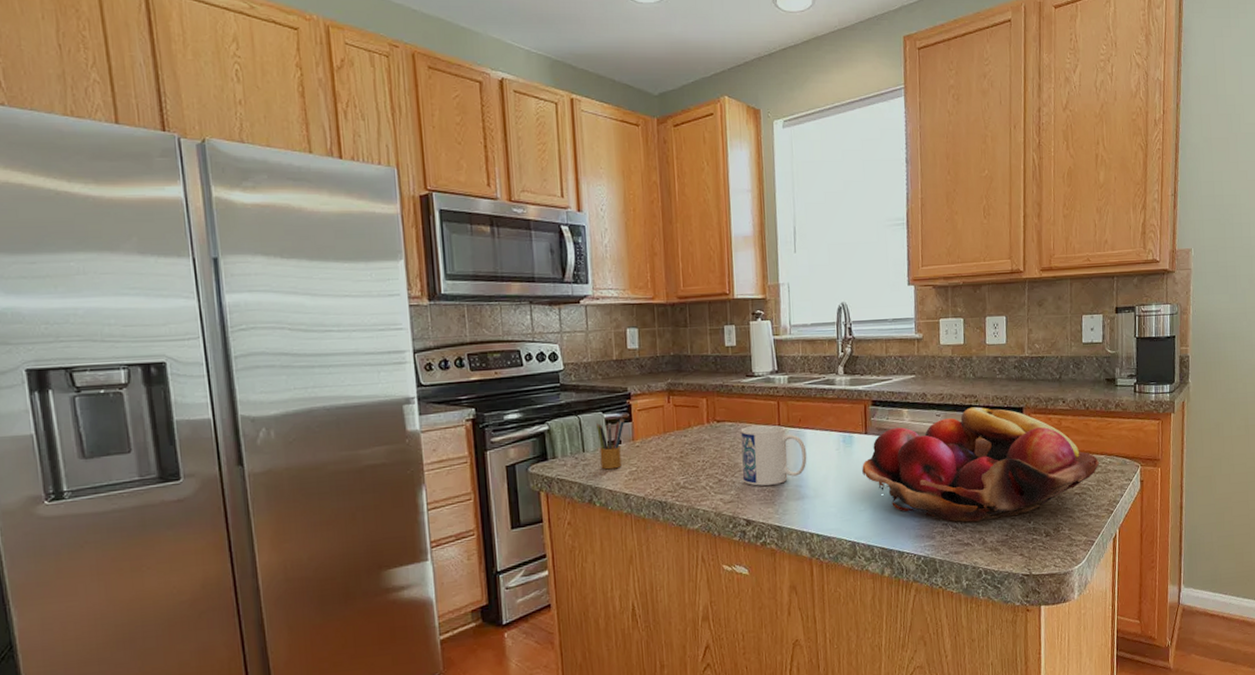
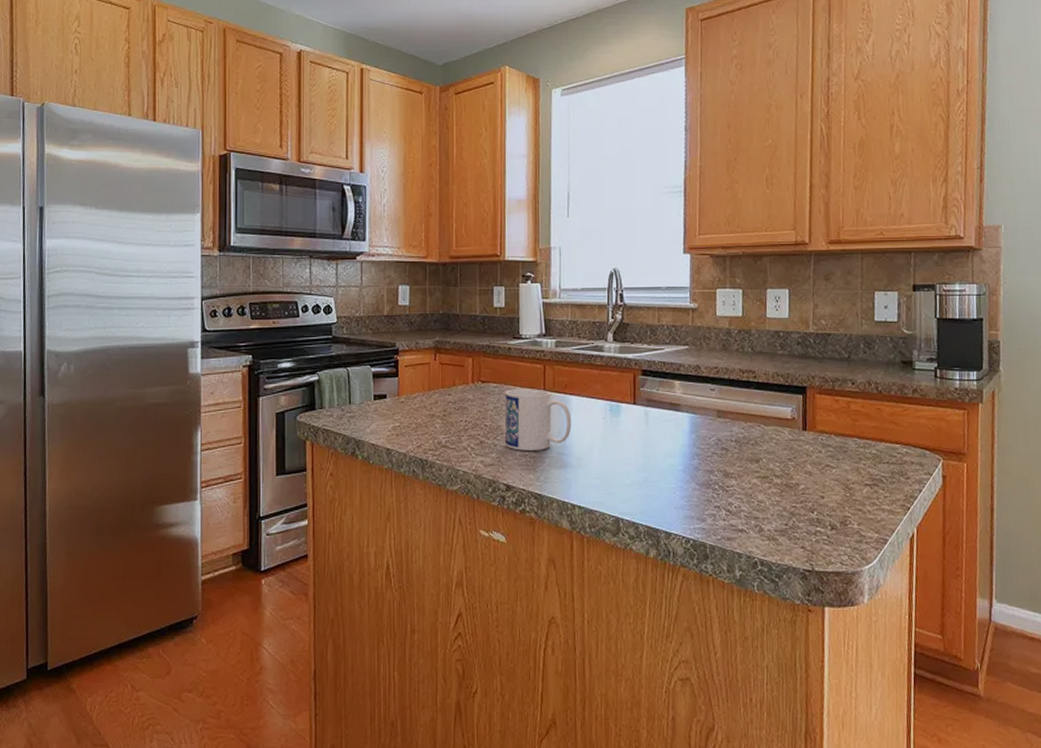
pencil box: present [596,417,624,470] -> none [364,372,391,423]
fruit basket: present [862,406,1100,522] -> none [629,383,895,507]

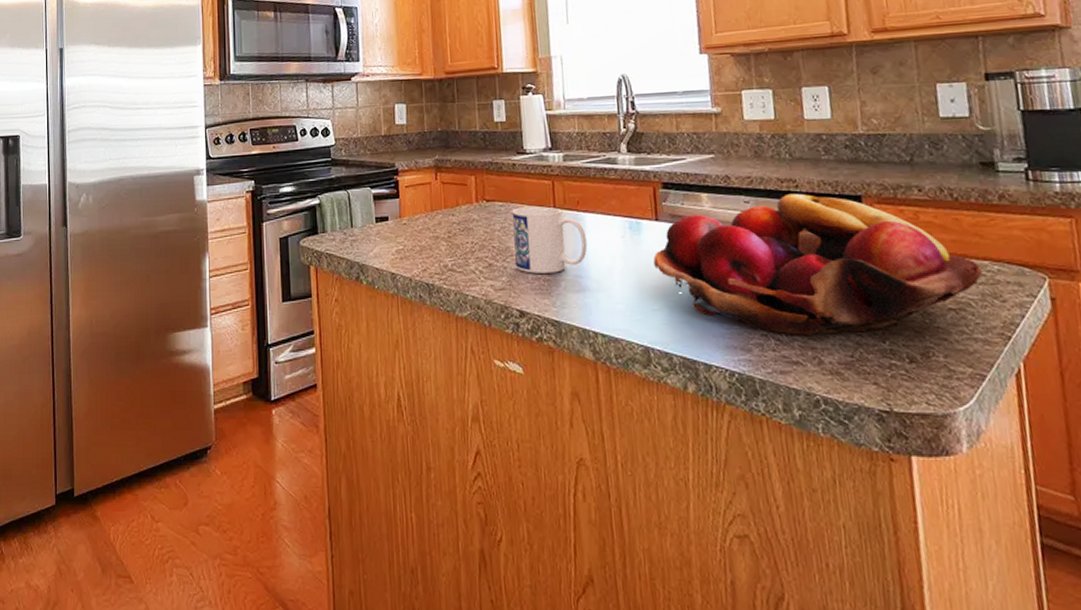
fruit basket: none [629,383,895,507] -> present [653,193,983,335]

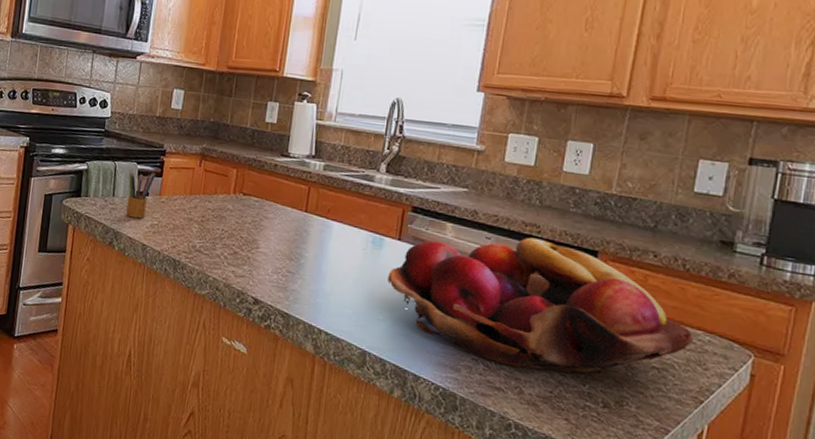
pencil box: none [365,193,392,247] -> present [126,171,155,219]
mug: present [512,206,588,274] -> none [258,205,331,271]

